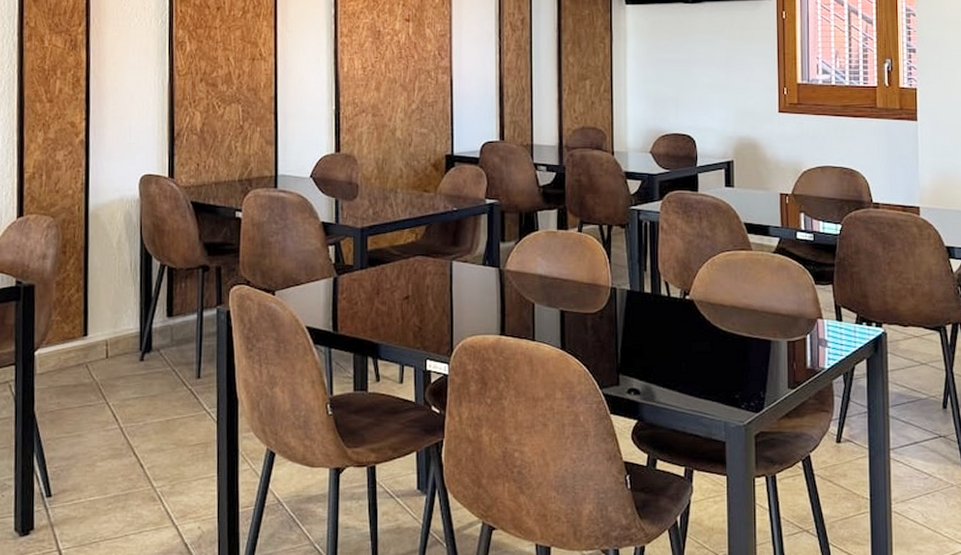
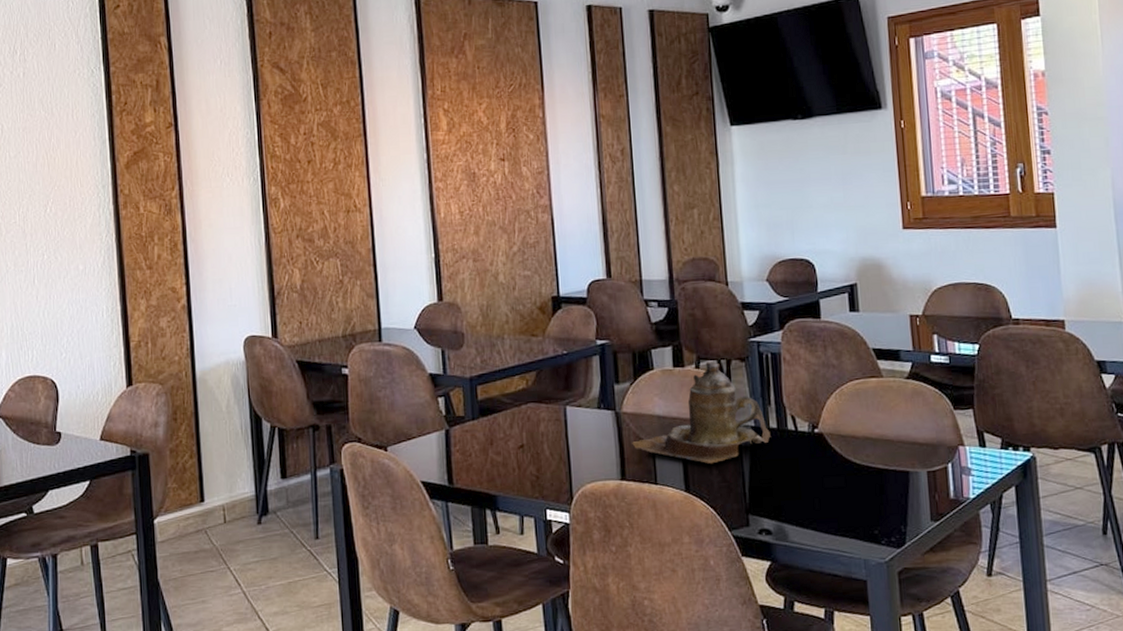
teapot: none [513,226,646,324] -> present [632,361,772,464]

